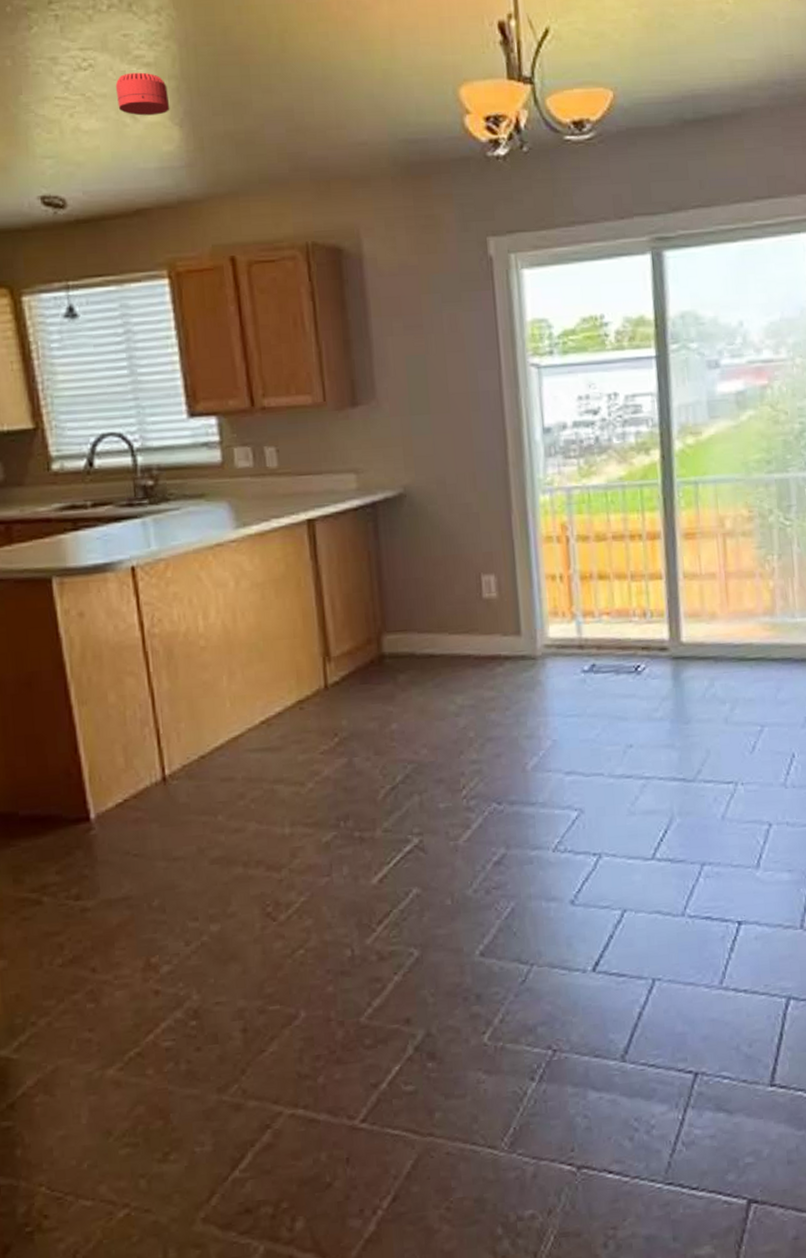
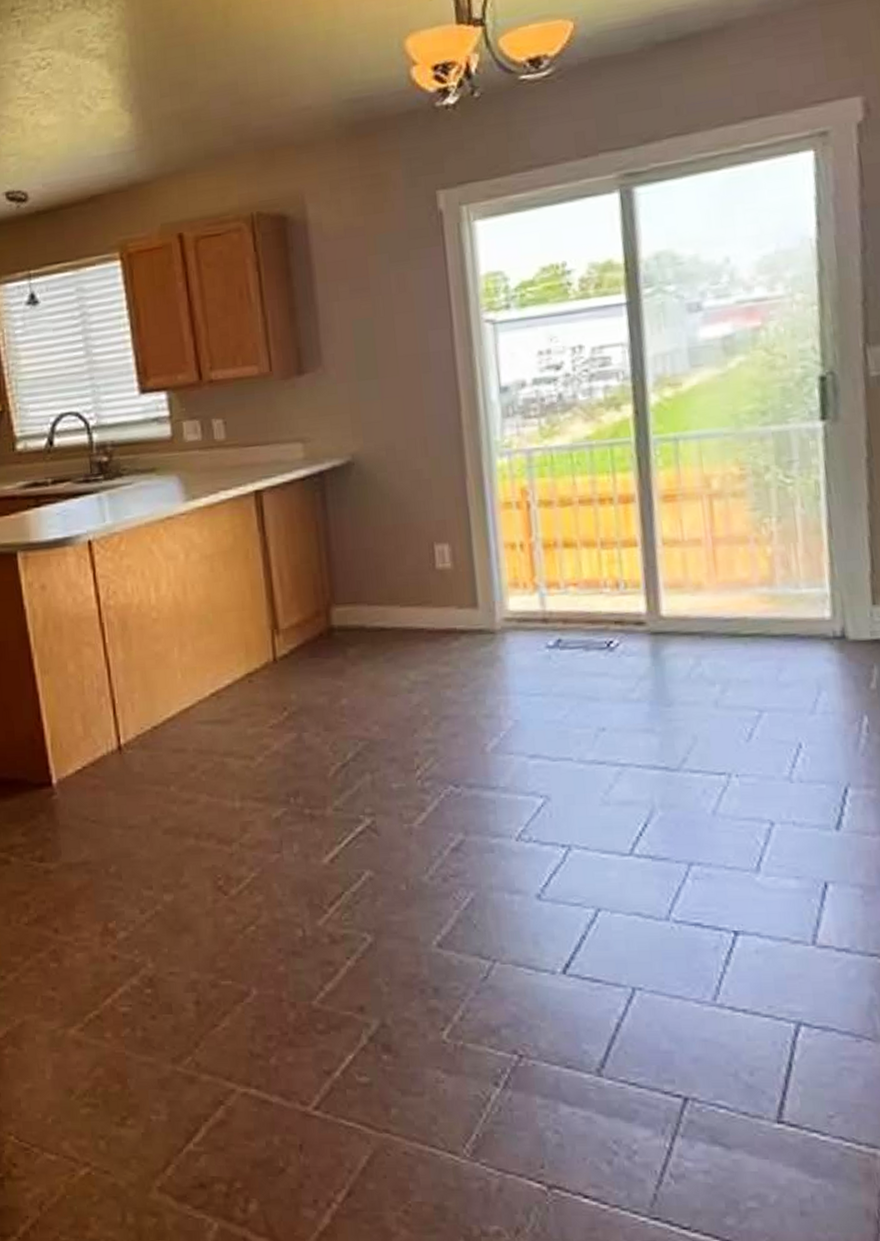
smoke detector: present [115,72,170,116] -> none [71,64,121,107]

